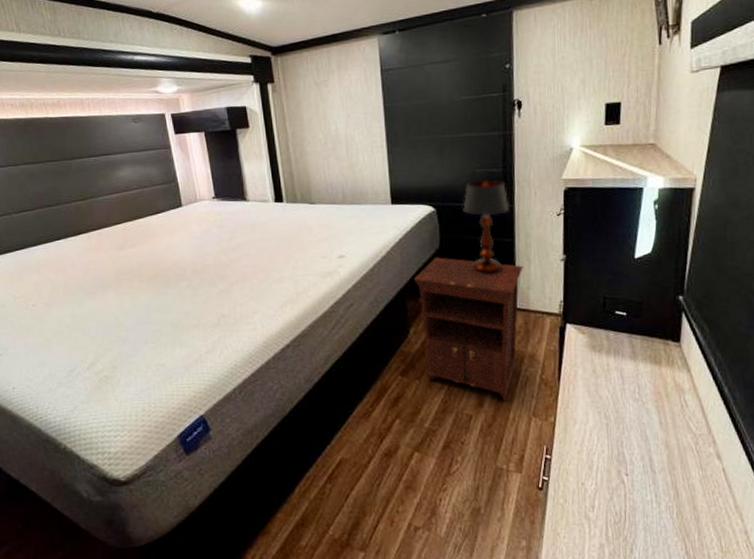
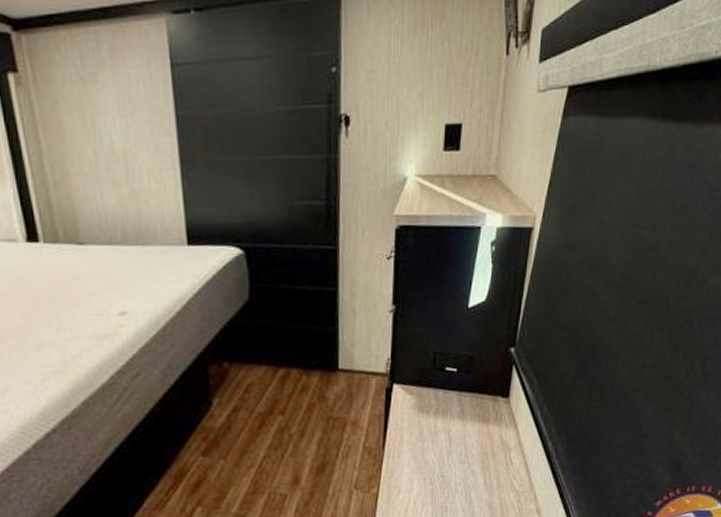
nightstand: present [413,257,523,402] -> none [216,311,348,476]
table lamp: present [463,179,510,274] -> none [277,214,333,330]

